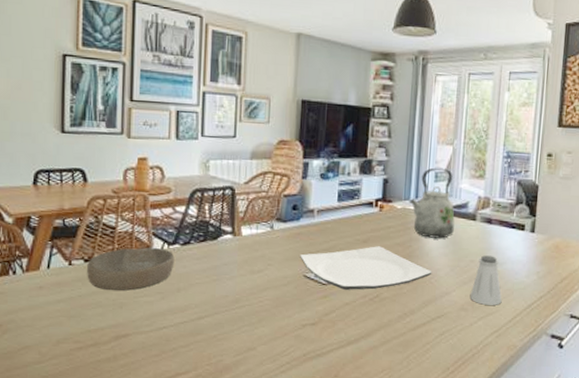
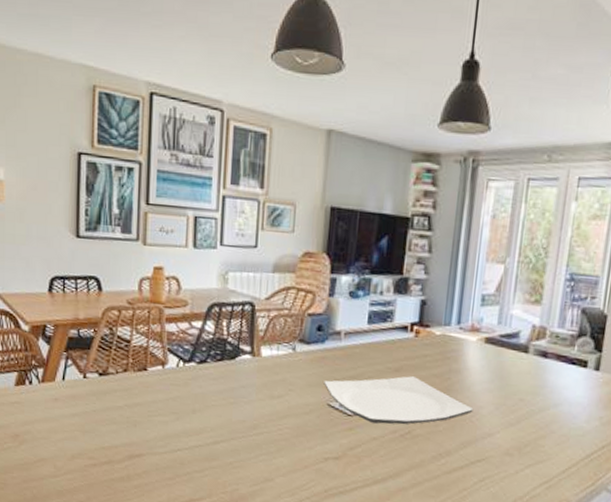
bowl: present [87,247,175,291] -> none [101,363,190,409]
kettle: present [409,167,455,239] -> none [449,289,503,372]
saltshaker: present [470,255,502,305] -> none [516,394,556,453]

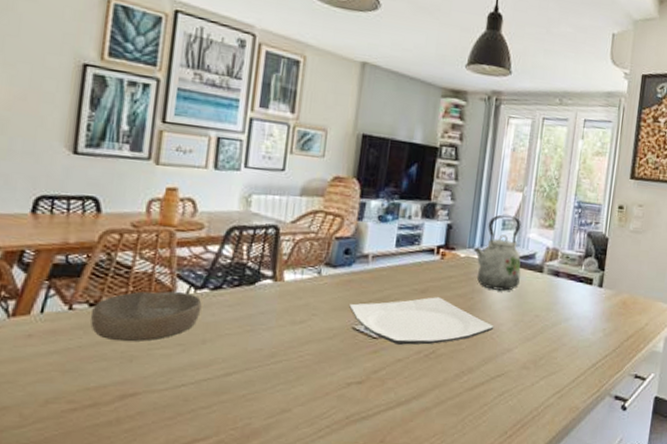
bowl: none [101,363,190,409] -> present [91,291,202,342]
kettle: none [449,289,503,372] -> present [473,214,522,291]

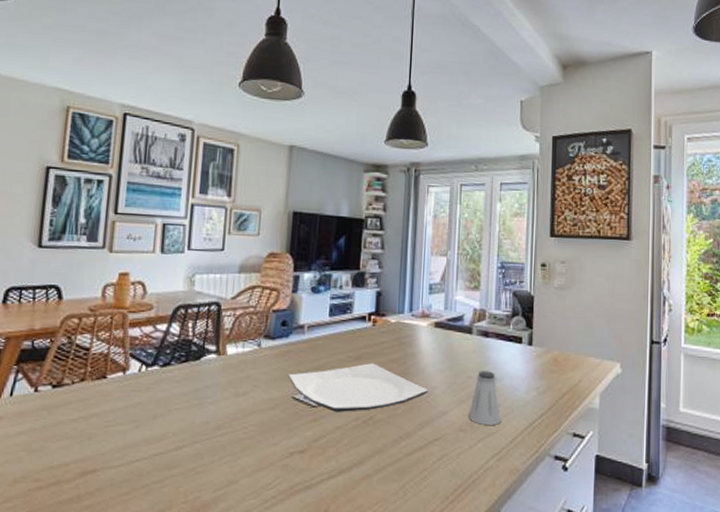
bowl: present [91,291,202,342] -> none [54,369,153,420]
kettle: present [473,214,522,291] -> none [403,279,451,354]
saltshaker: none [532,310,566,364] -> present [468,371,502,425]

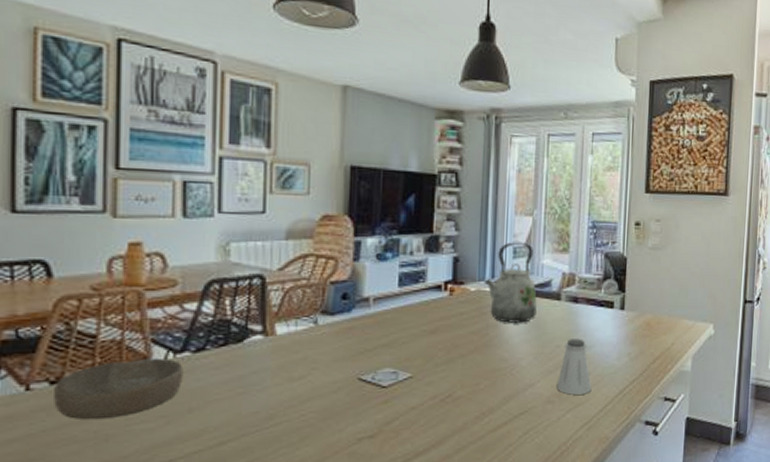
bowl: none [54,369,153,420] -> present [54,357,184,420]
plate: present [288,363,429,412] -> none [353,337,513,392]
kettle: none [403,279,451,354] -> present [484,242,538,323]

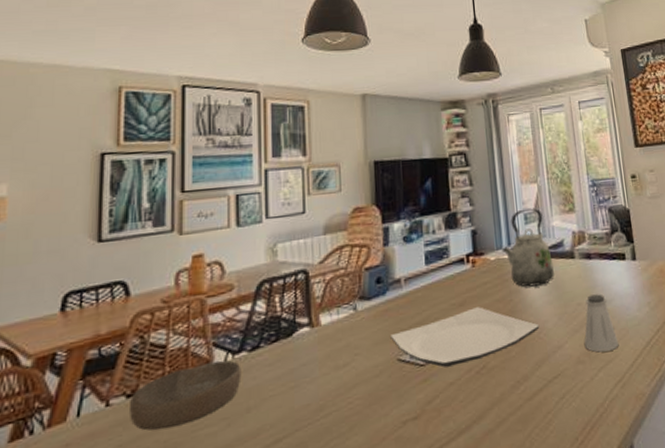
plate: none [353,337,513,392] -> present [390,307,540,368]

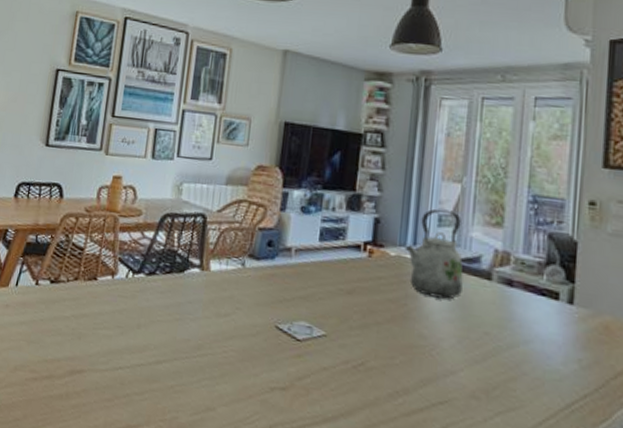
bowl: present [130,360,242,431] -> none [51,272,138,321]
plate: present [390,307,540,368] -> none [272,299,433,355]
saltshaker: present [584,294,619,353] -> none [483,327,529,399]

